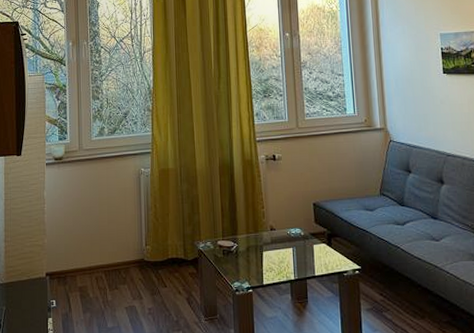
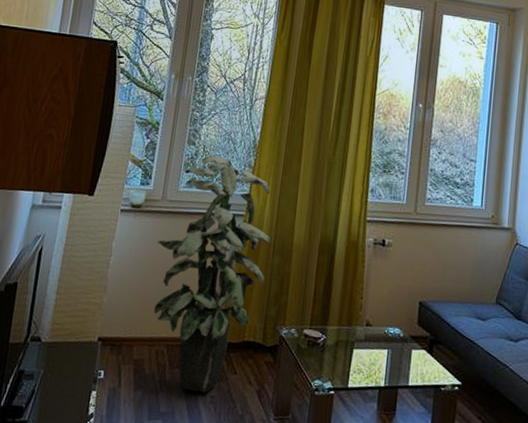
indoor plant: none [82,105,177,307] -> present [153,156,270,393]

